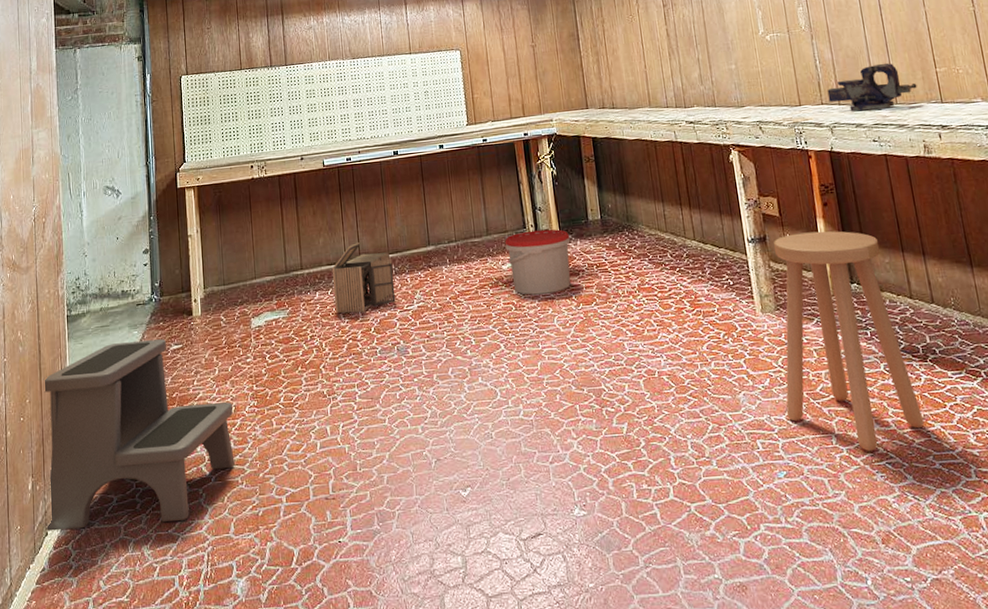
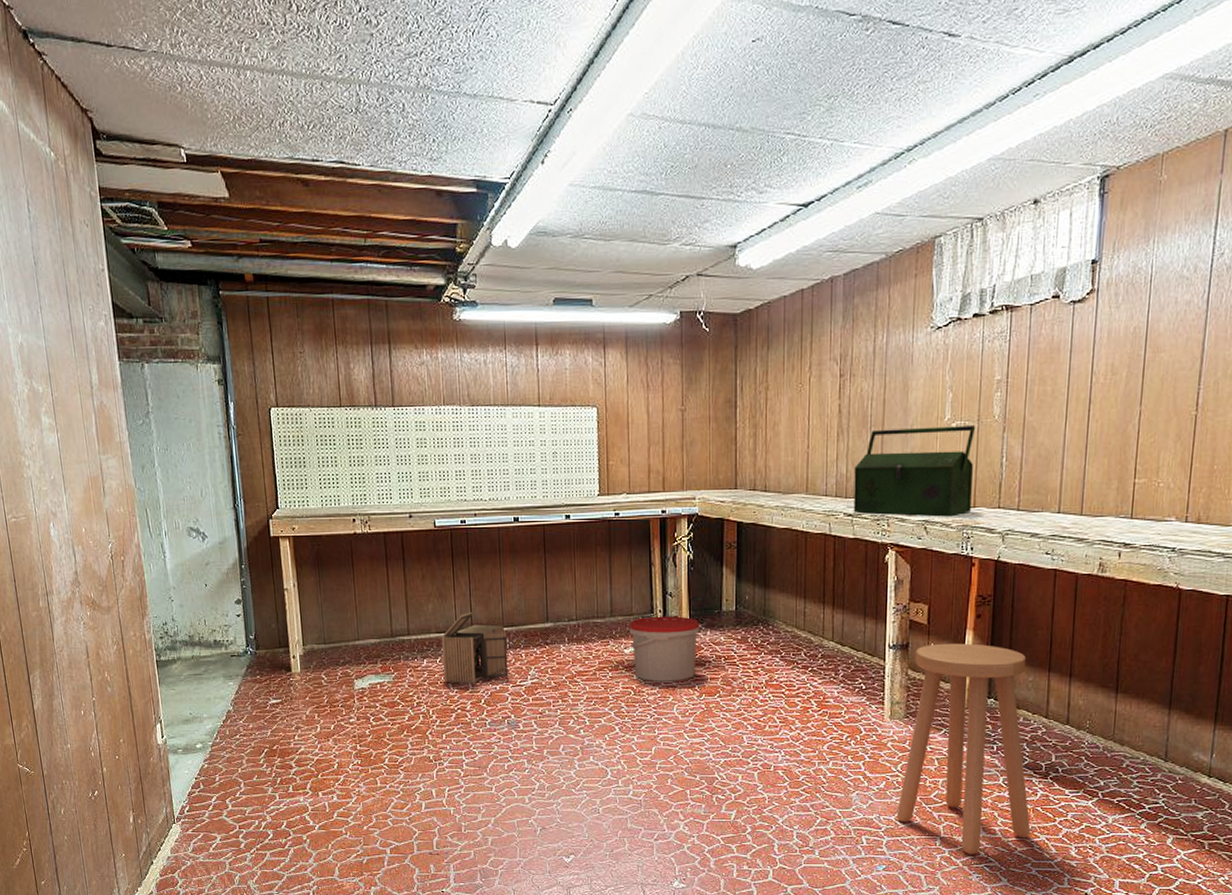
step stool: present [43,339,235,531] -> none [135,692,338,862]
tool box: none [688,36,798,120] -> present [853,426,976,517]
bench vise: present [827,62,917,112] -> none [1007,467,1109,521]

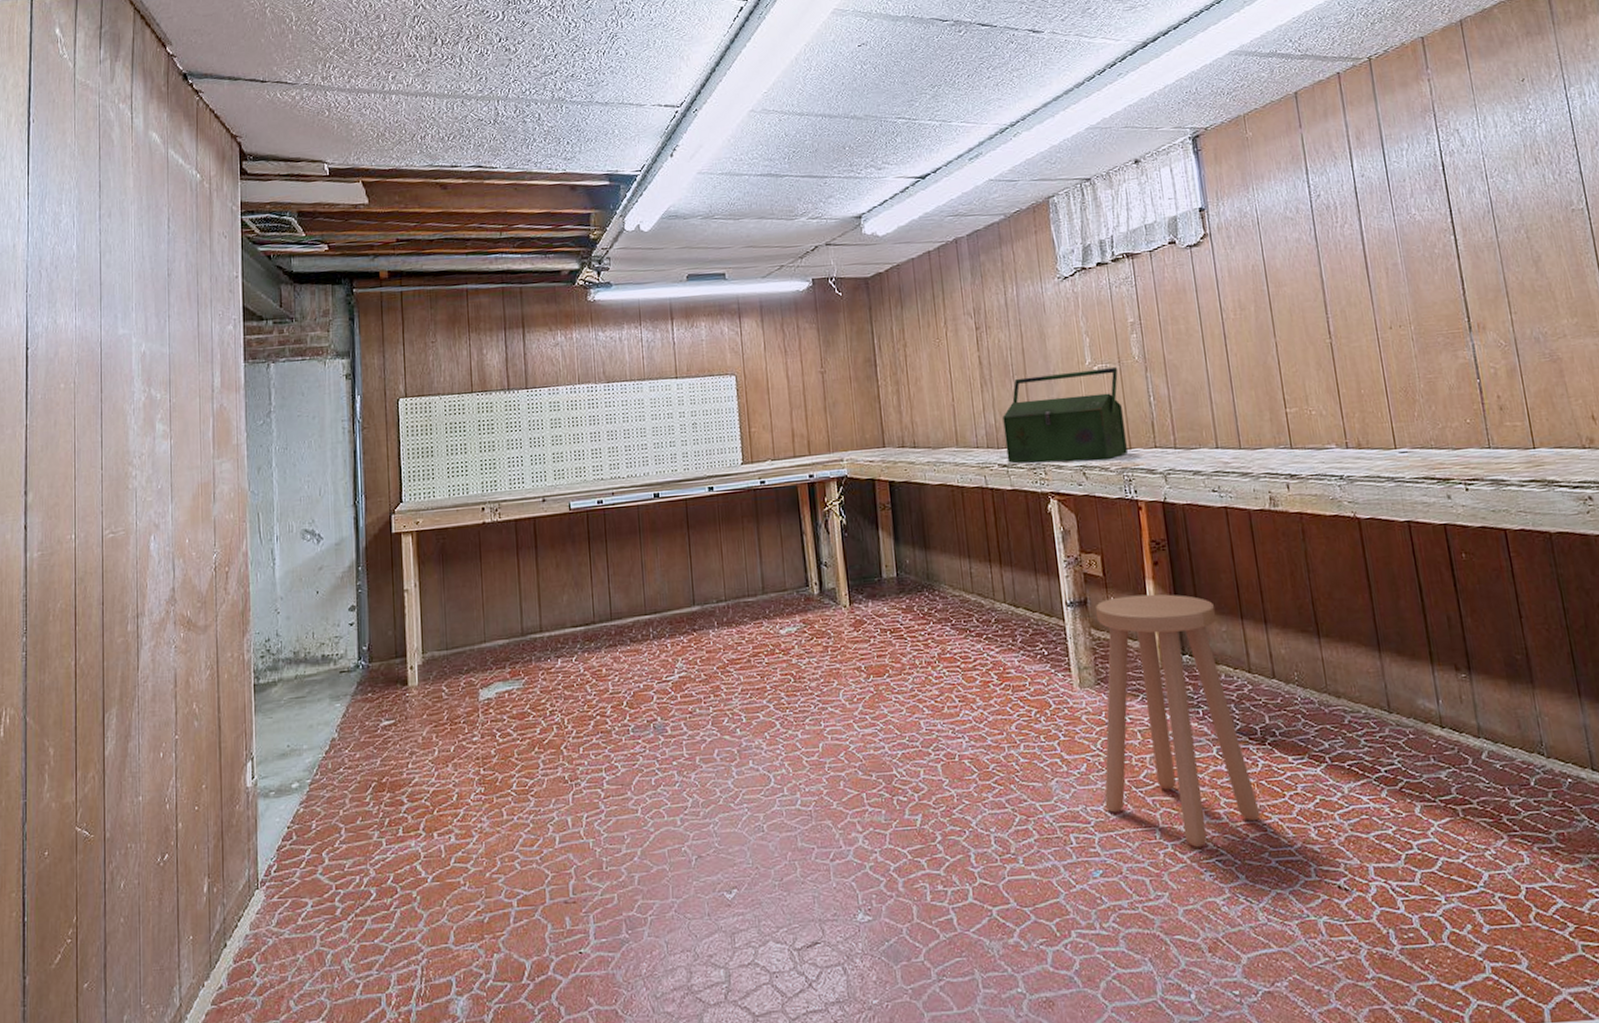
storage bin: present [441,612,509,683] -> none [577,601,653,684]
bucket: present [629,616,700,681] -> none [783,587,861,665]

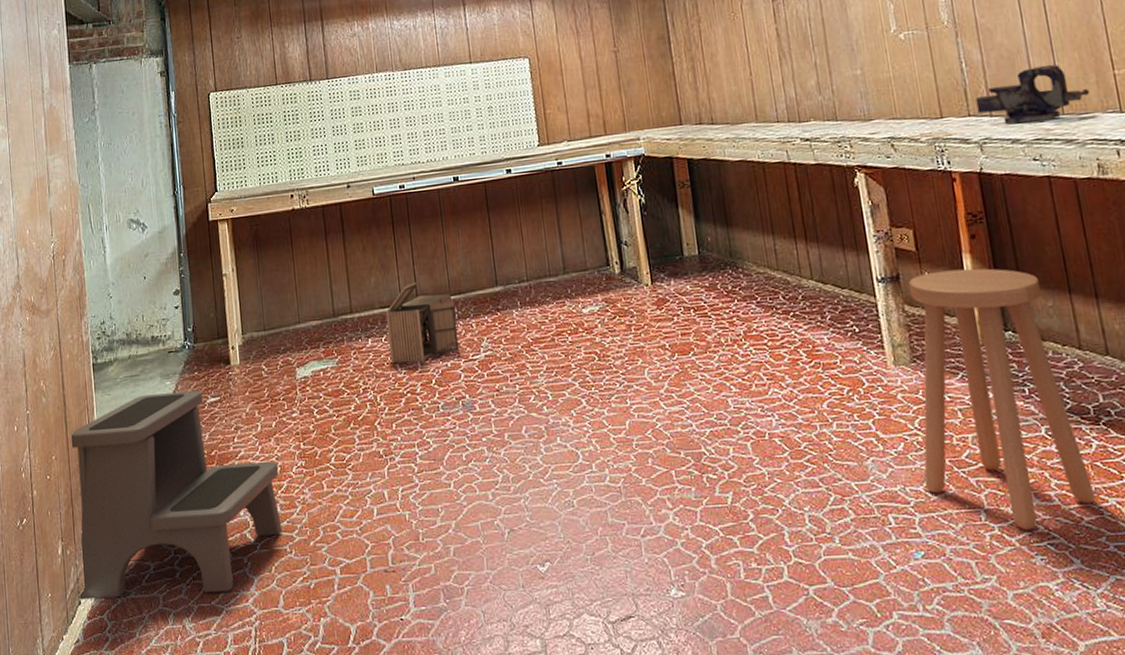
step stool: none [223,713,456,942] -> present [69,391,282,600]
storage bin: none [577,601,653,684] -> present [385,282,460,363]
tool box: present [1002,368,1128,463] -> none [803,34,939,137]
bench vise: none [1162,401,1264,457] -> present [975,64,1090,125]

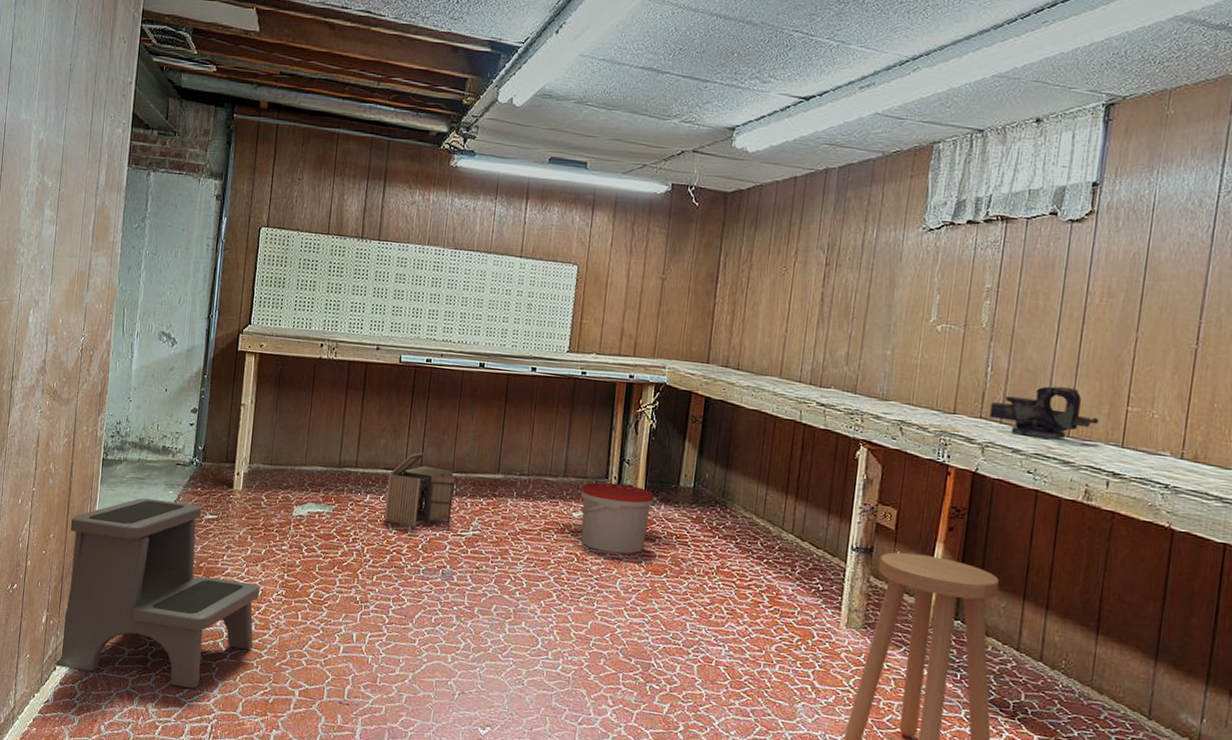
bucket: none [585,266,664,343] -> present [580,482,655,554]

